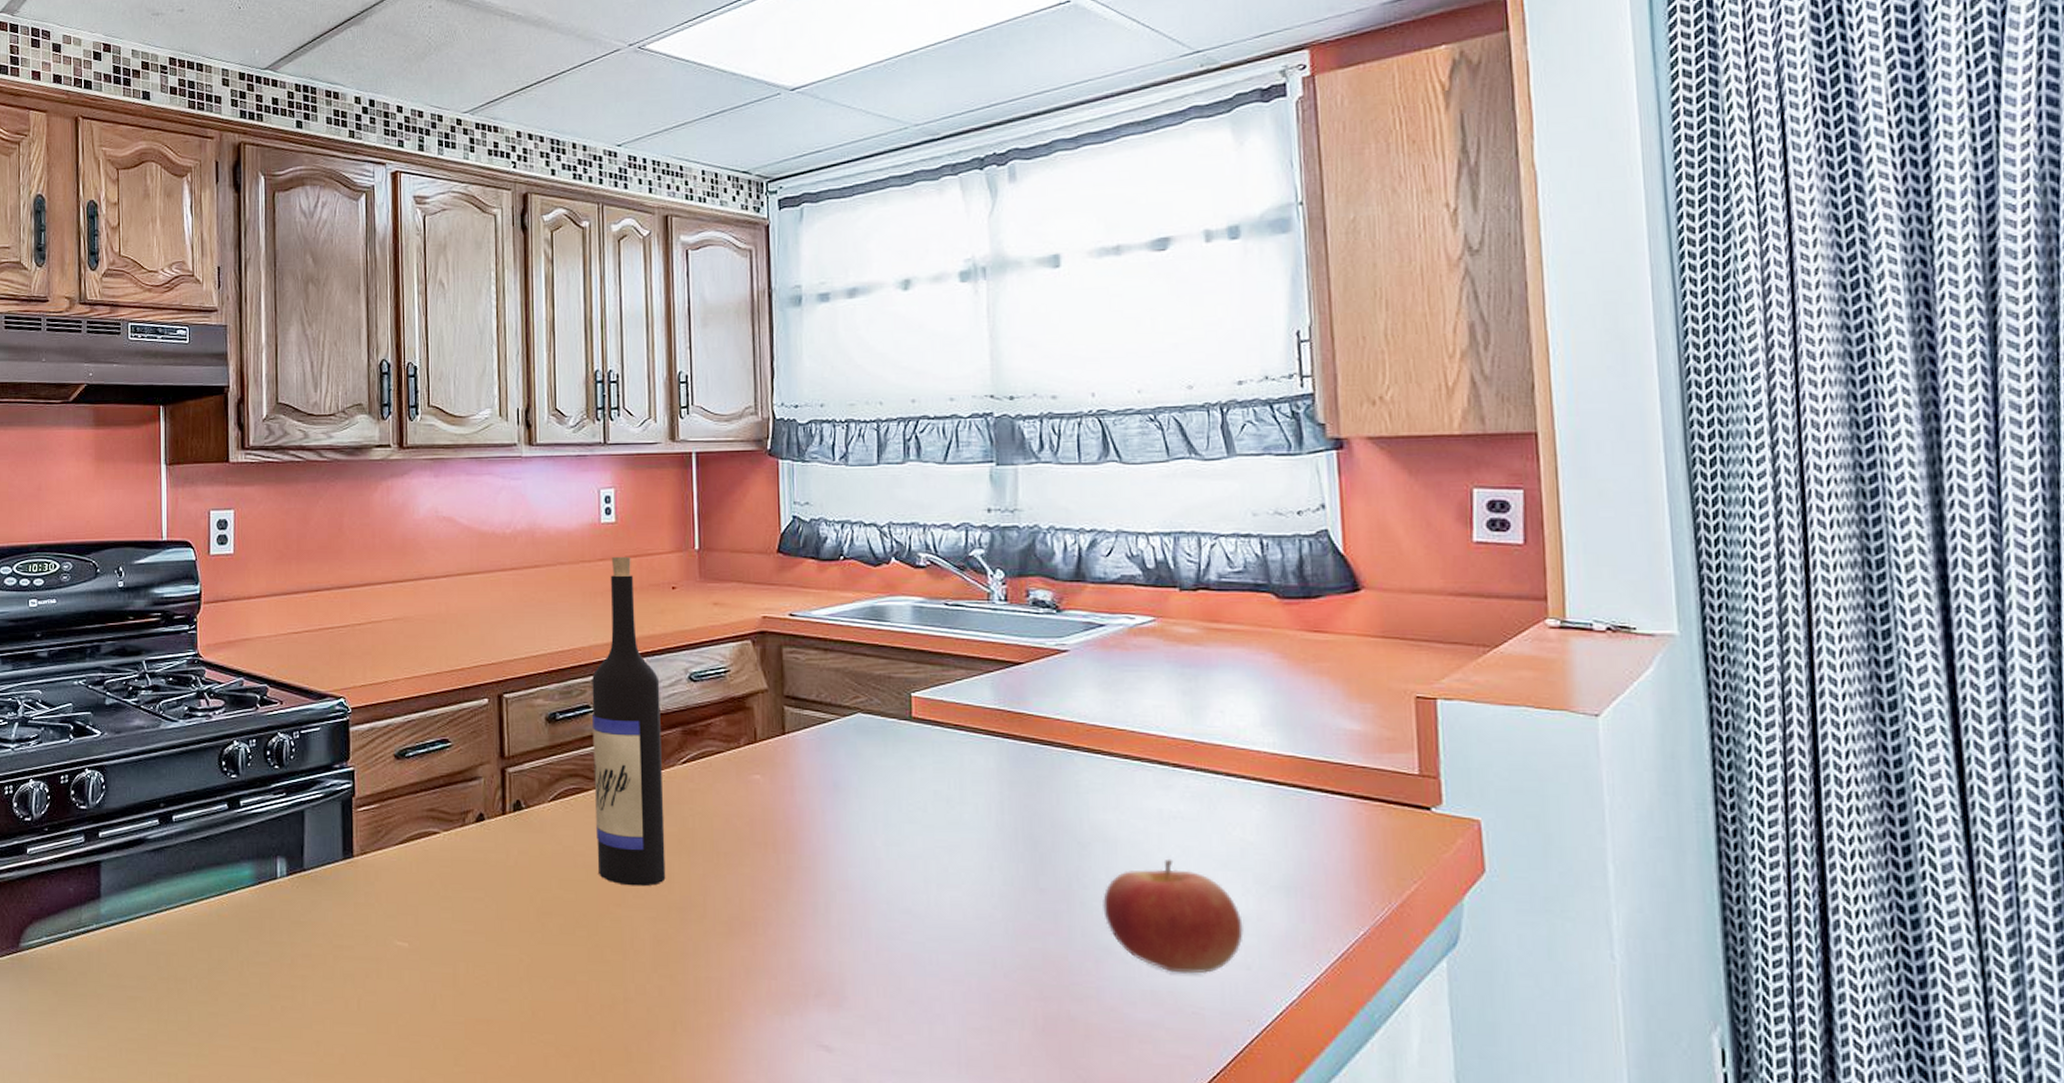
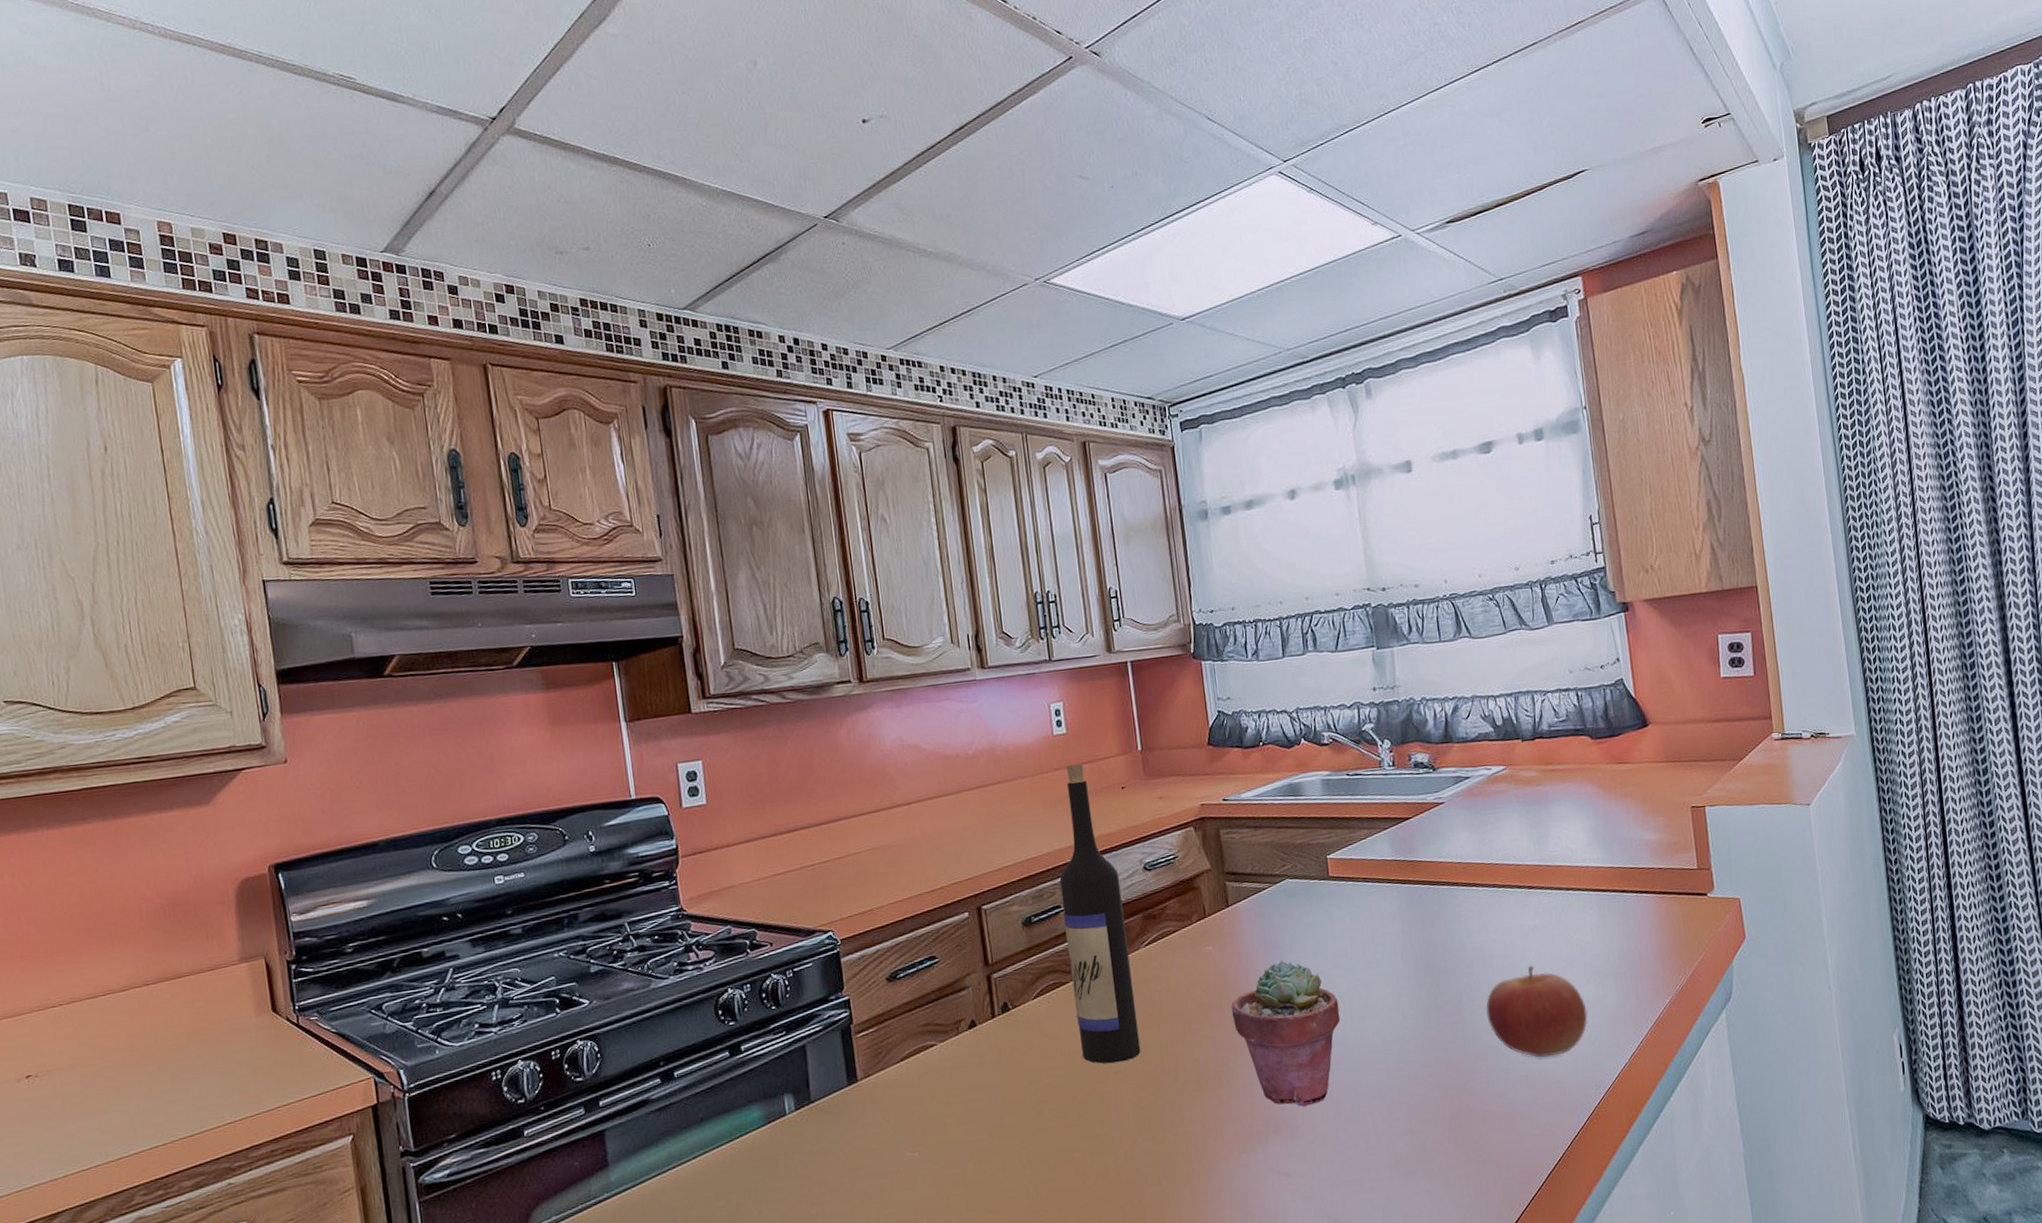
potted succulent: none [777,803,911,975] -> present [1231,959,1341,1107]

